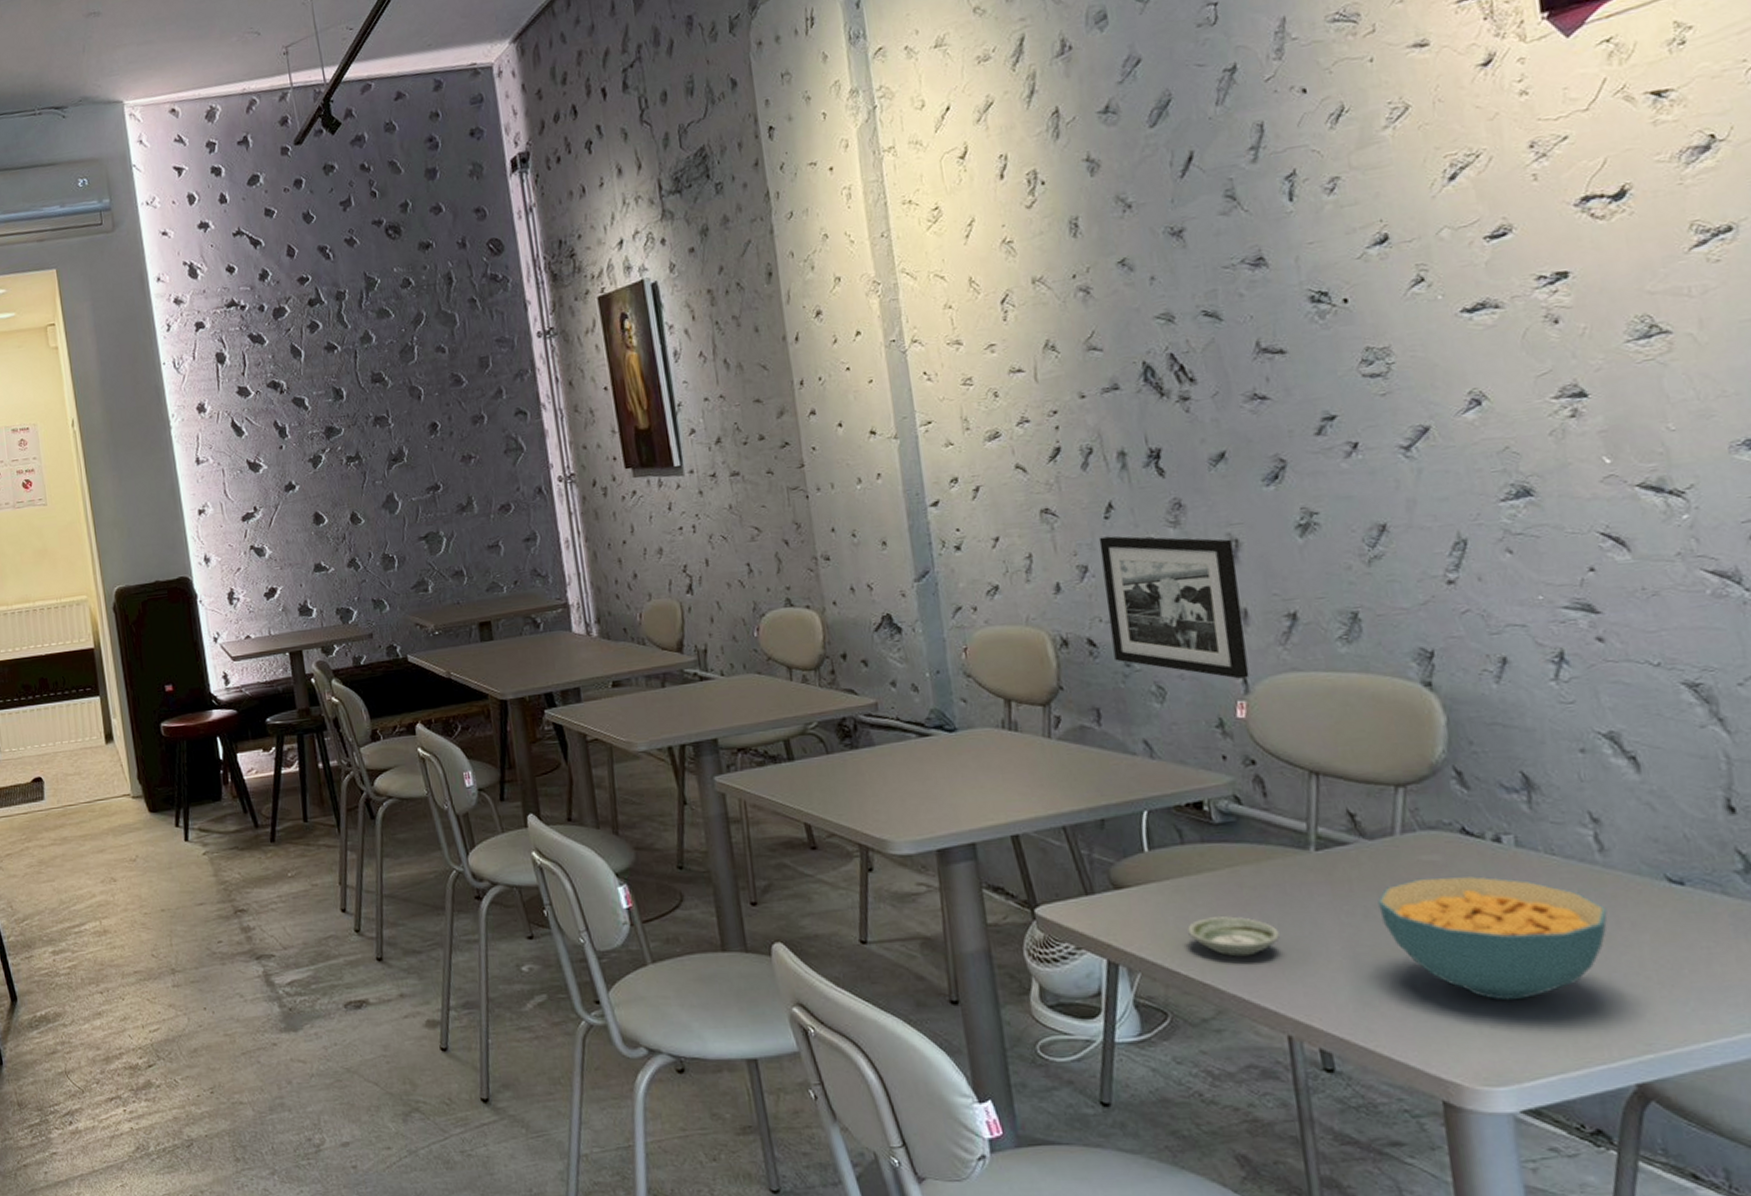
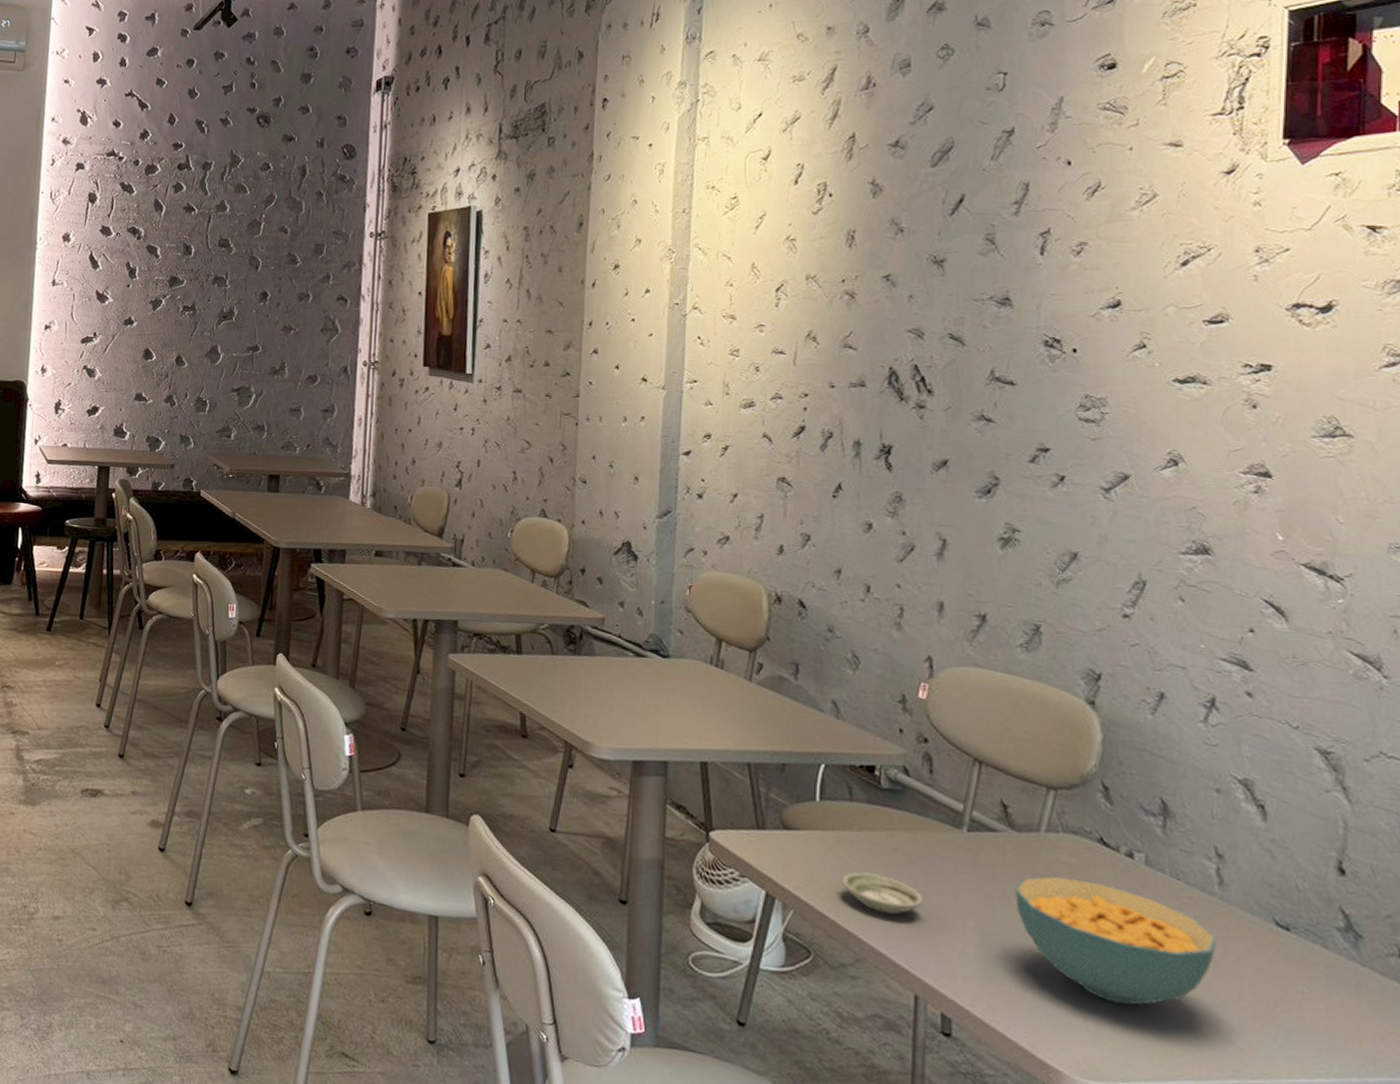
picture frame: present [1098,536,1250,679] -> none [820,512,941,664]

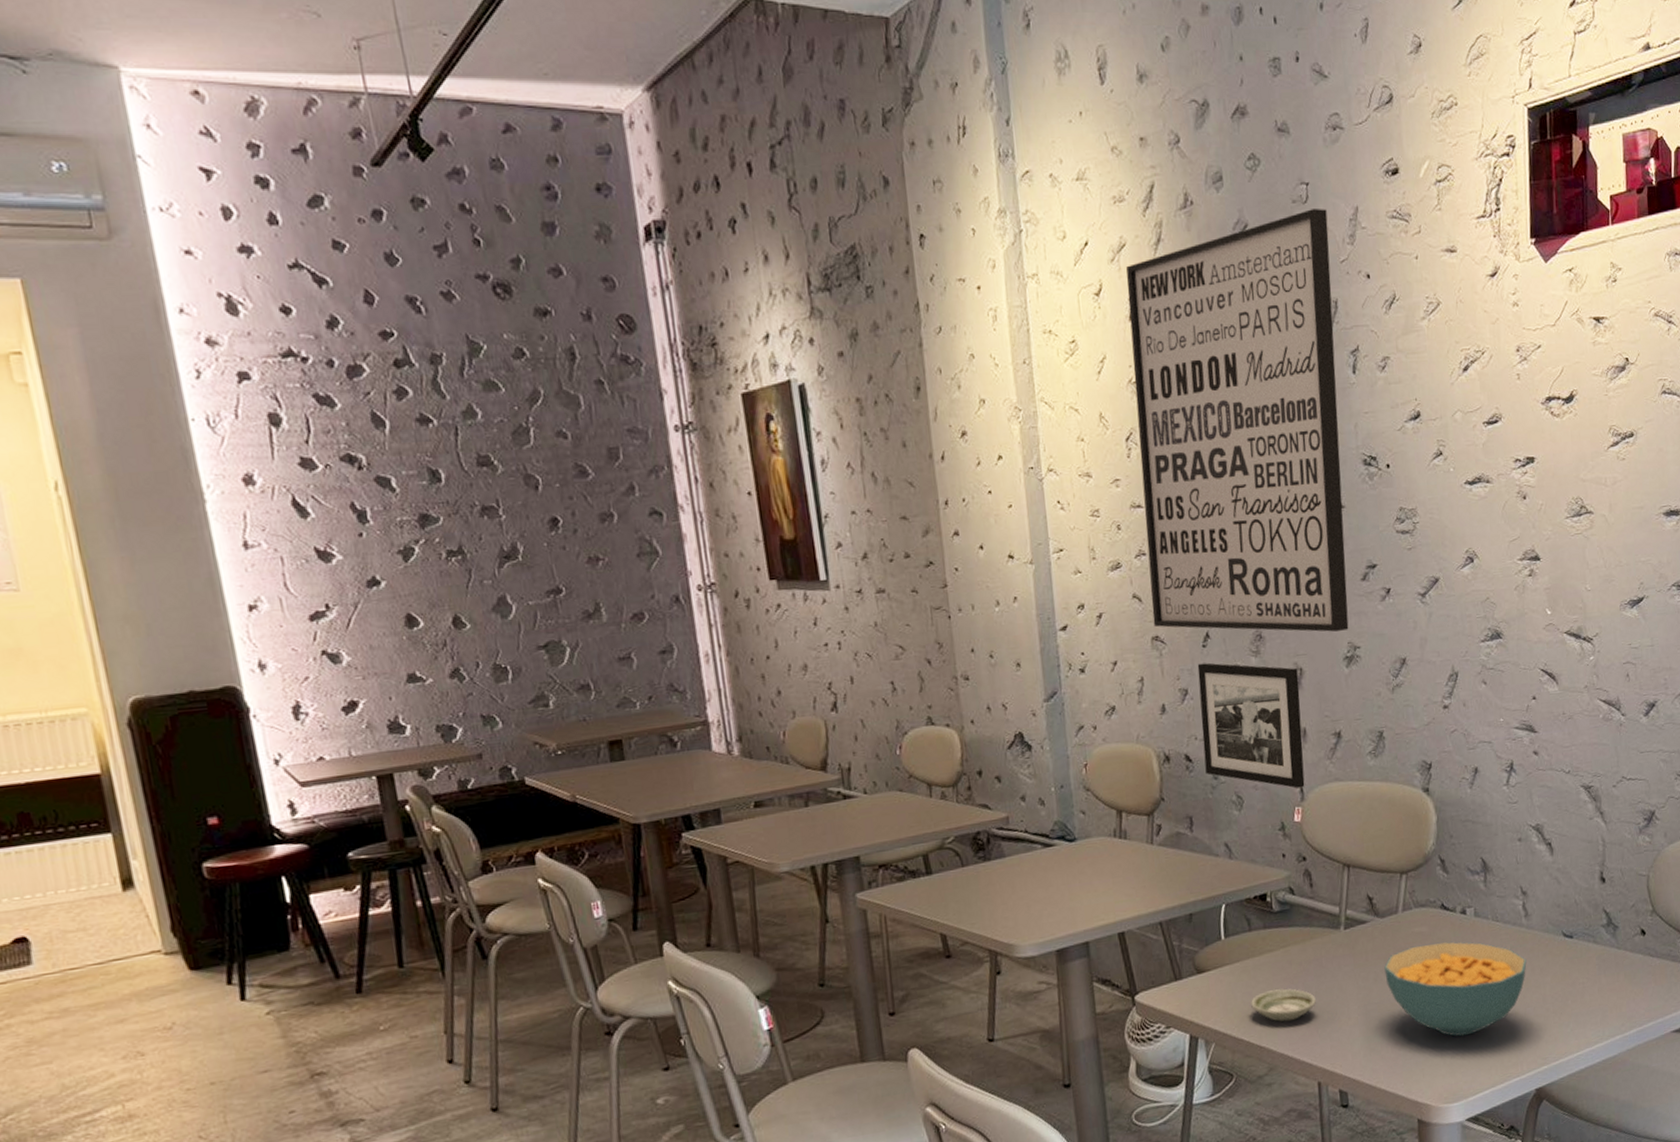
wall art: none [781,97,1026,510] -> present [1126,209,1349,632]
picture frame: none [820,512,941,664] -> present [1197,662,1305,789]

